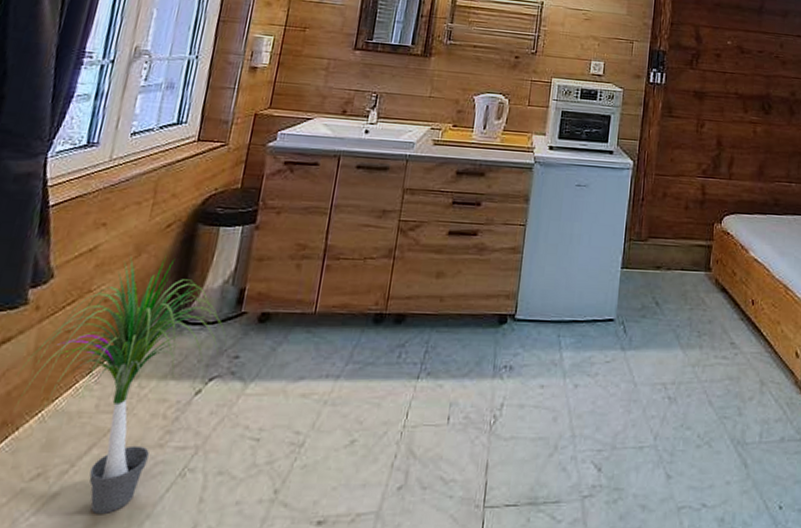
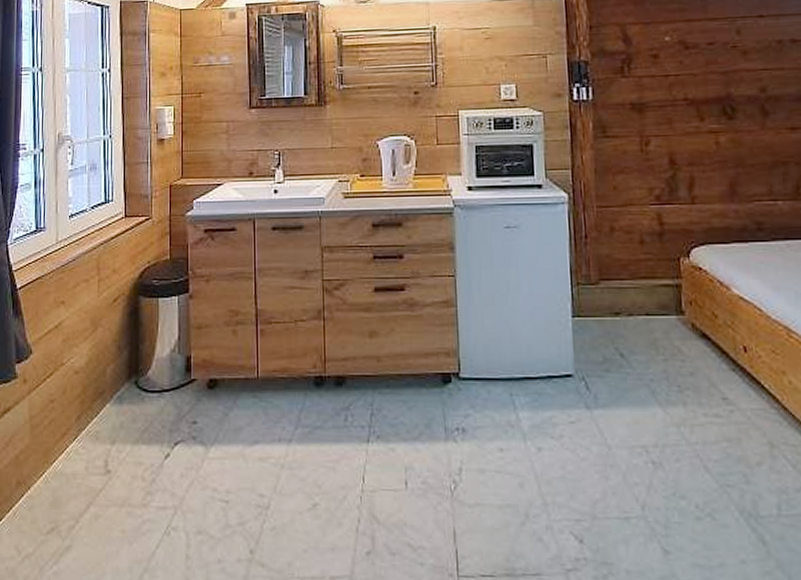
potted plant: present [14,256,226,515] -> none [21,329,182,567]

